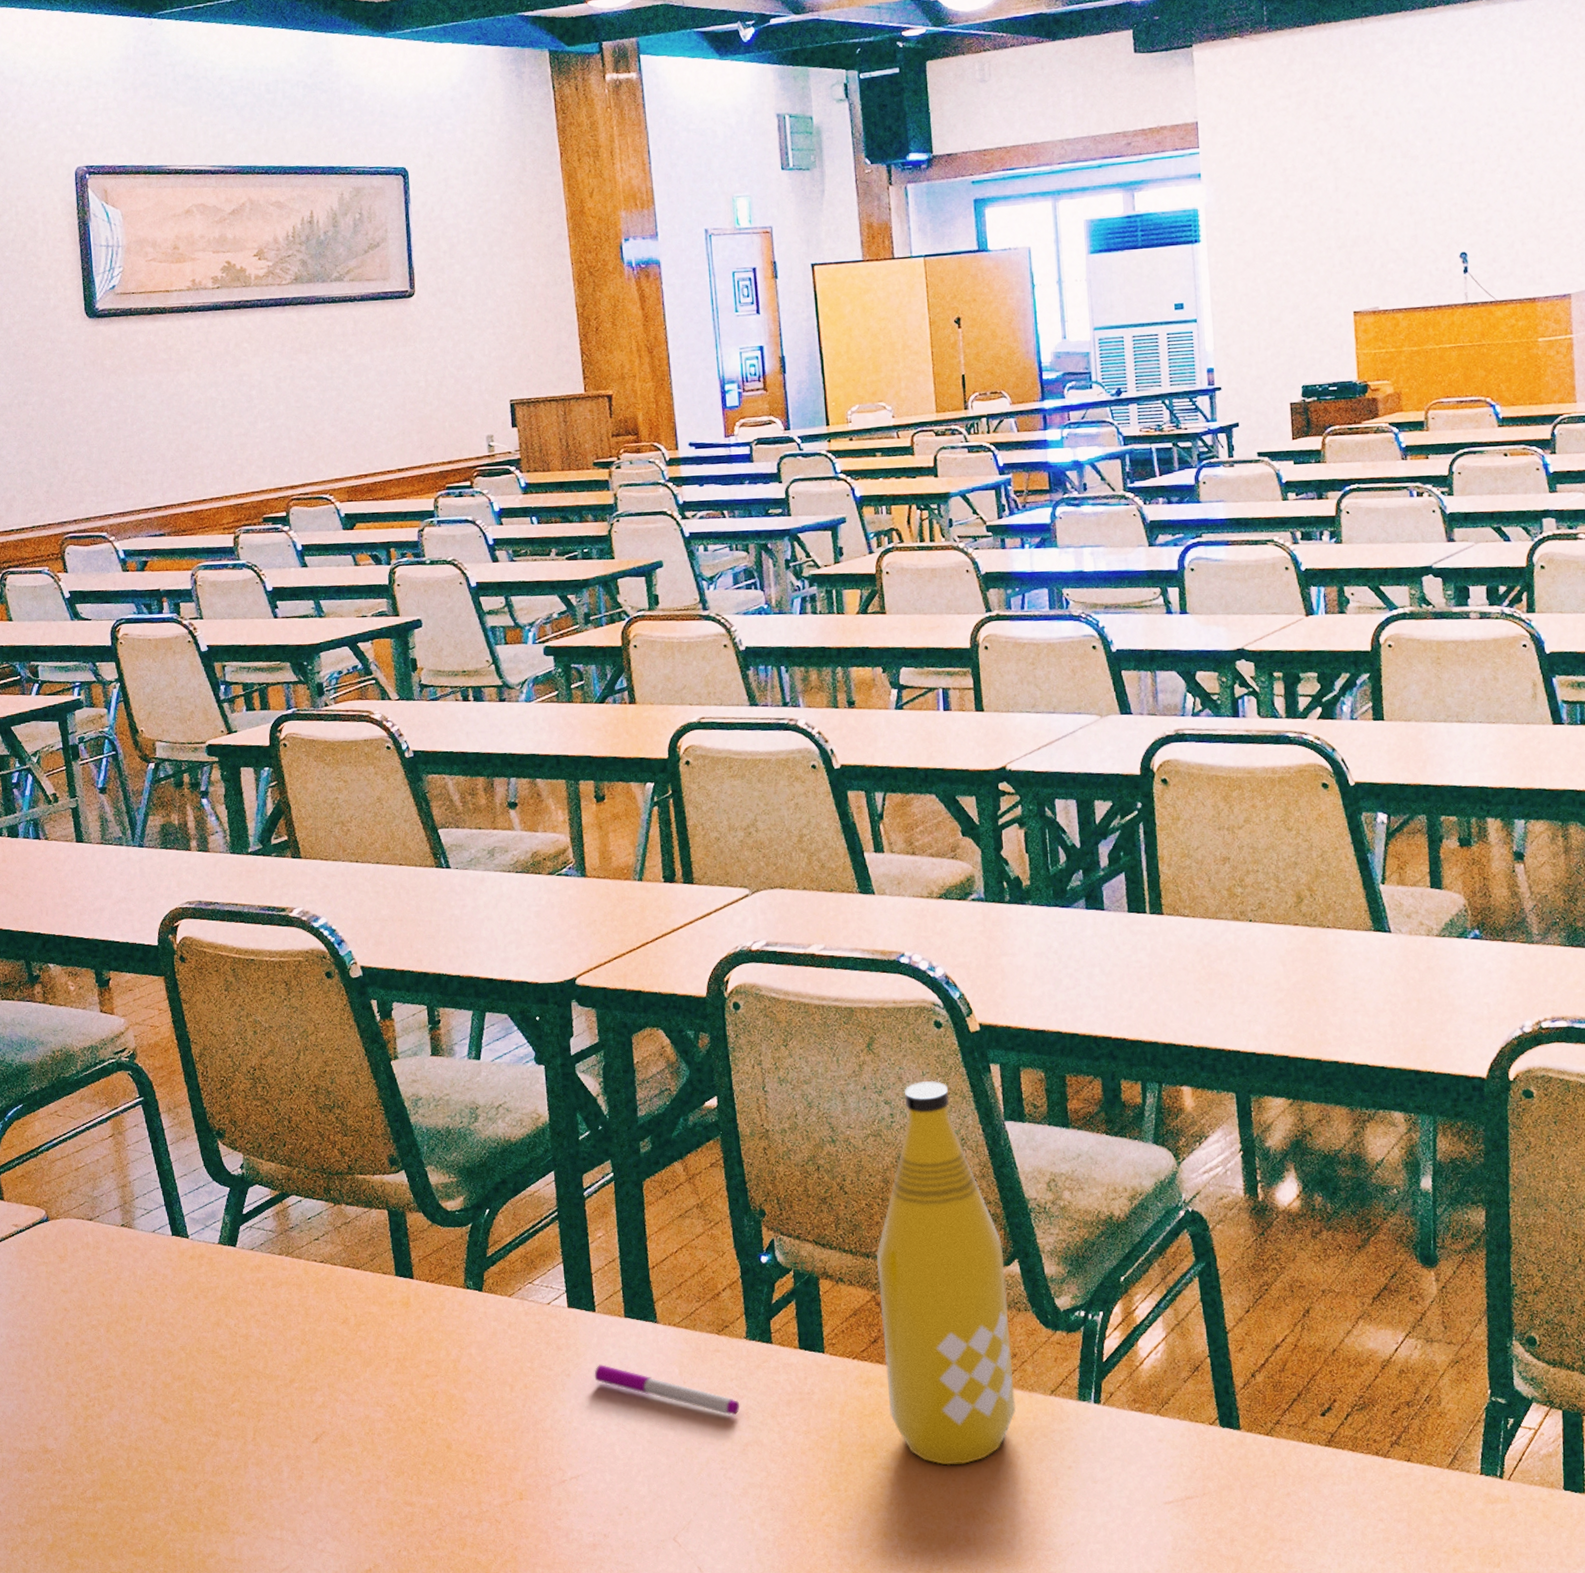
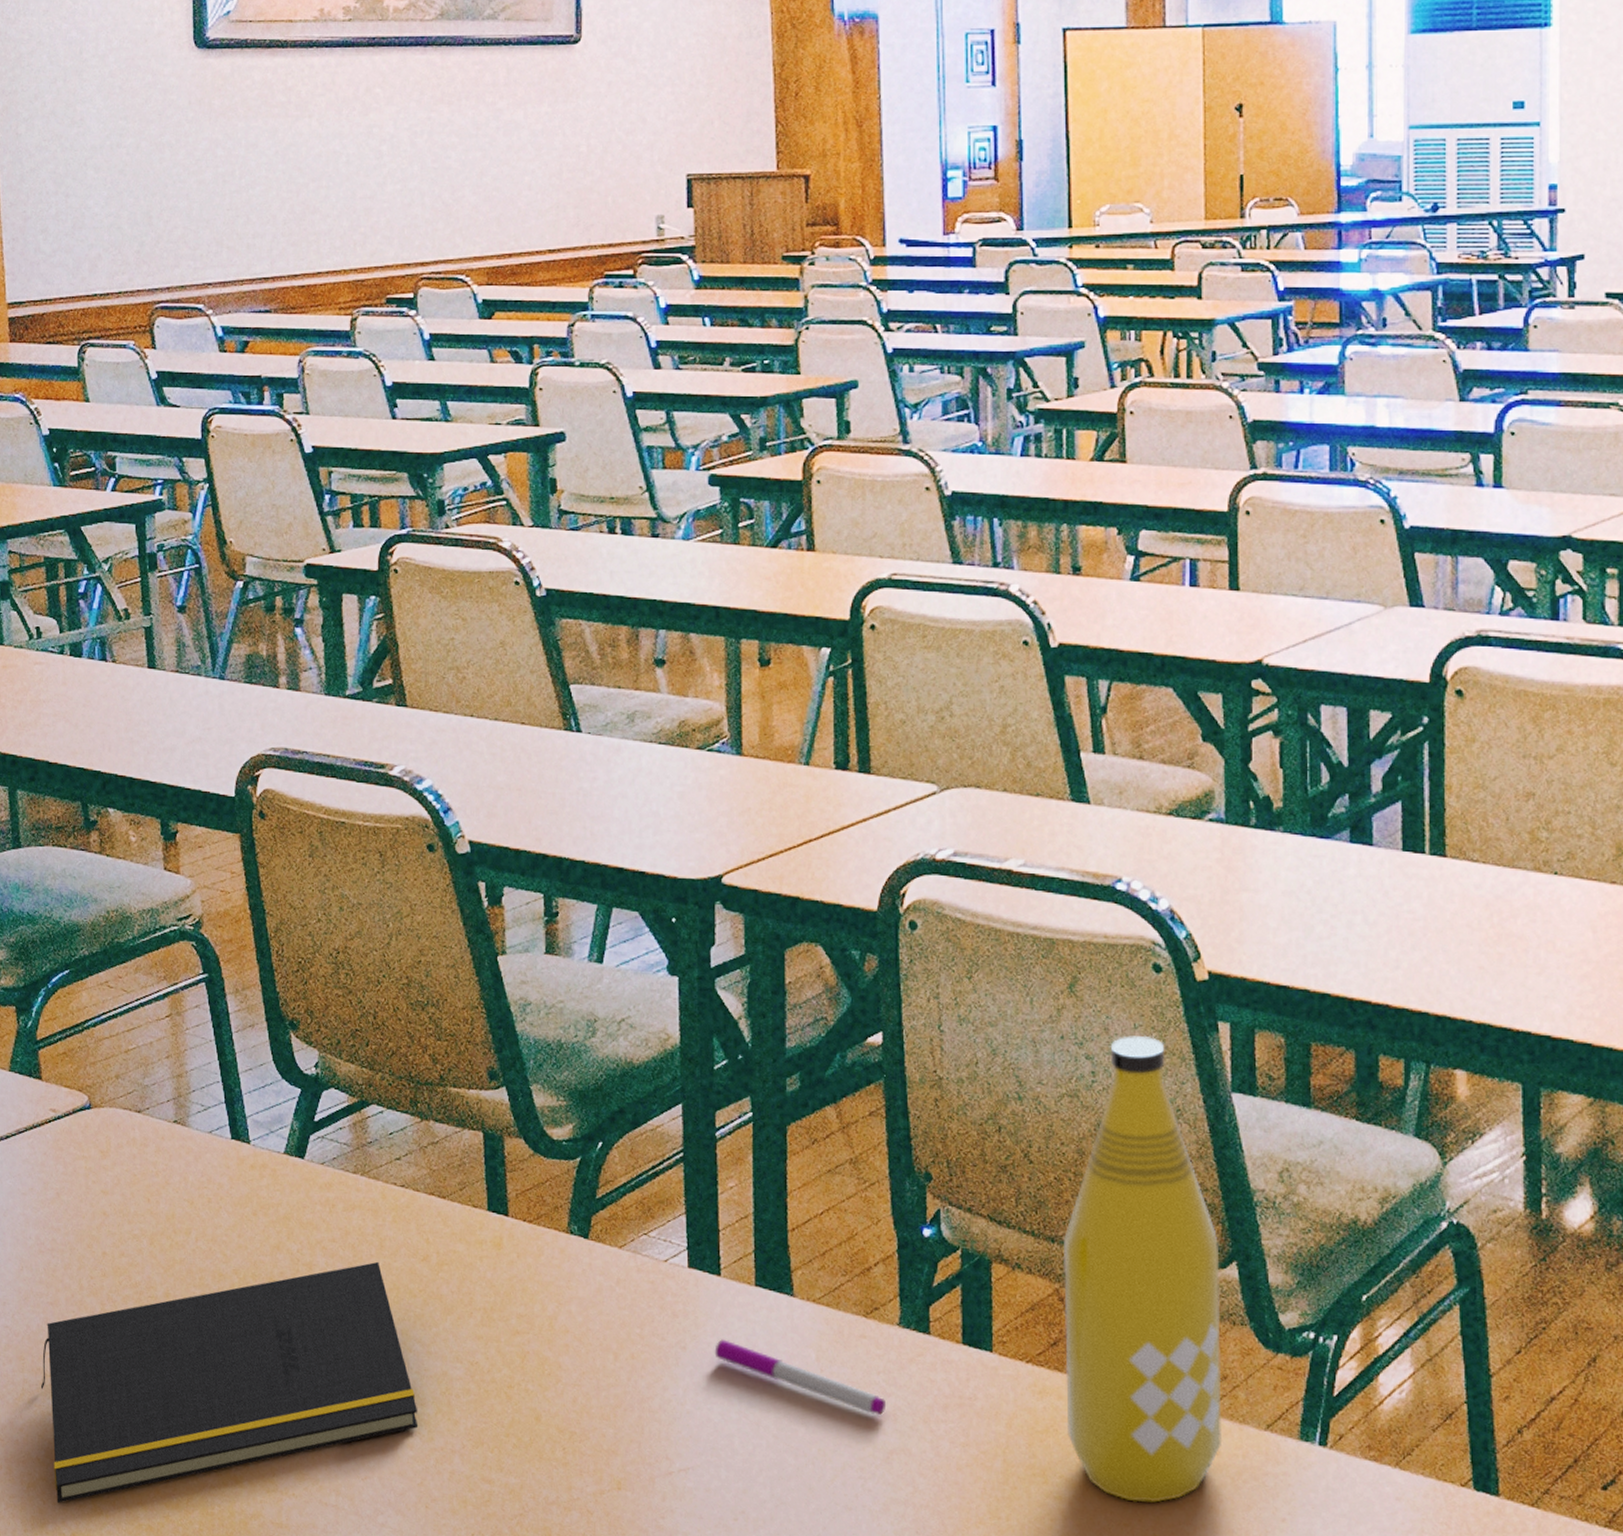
notepad: none [18,1327,348,1563] -> present [40,1261,419,1504]

